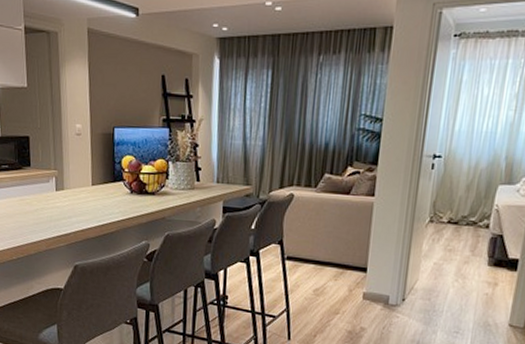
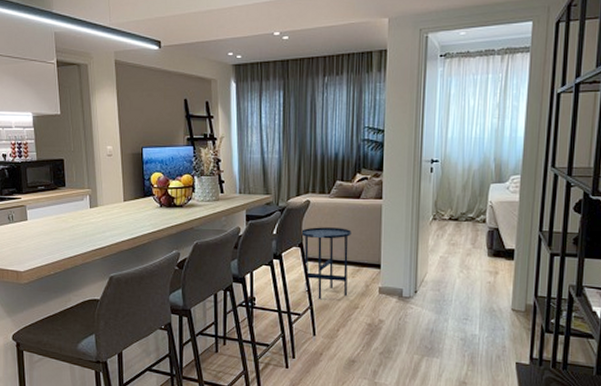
side table: none [281,223,338,302] -> present [300,227,352,300]

